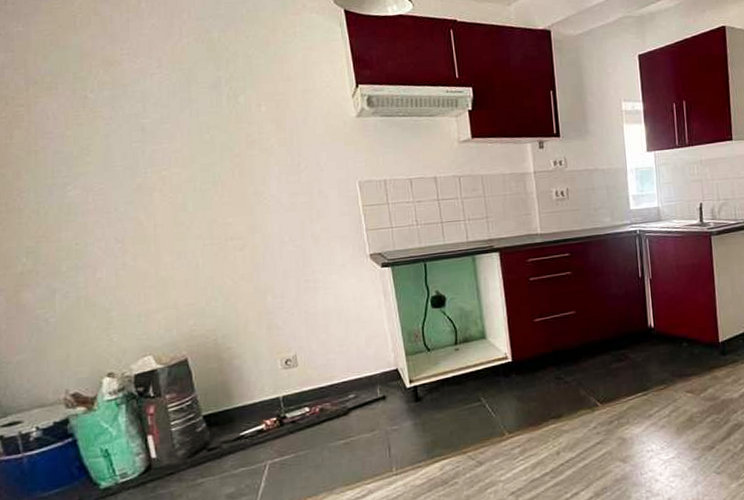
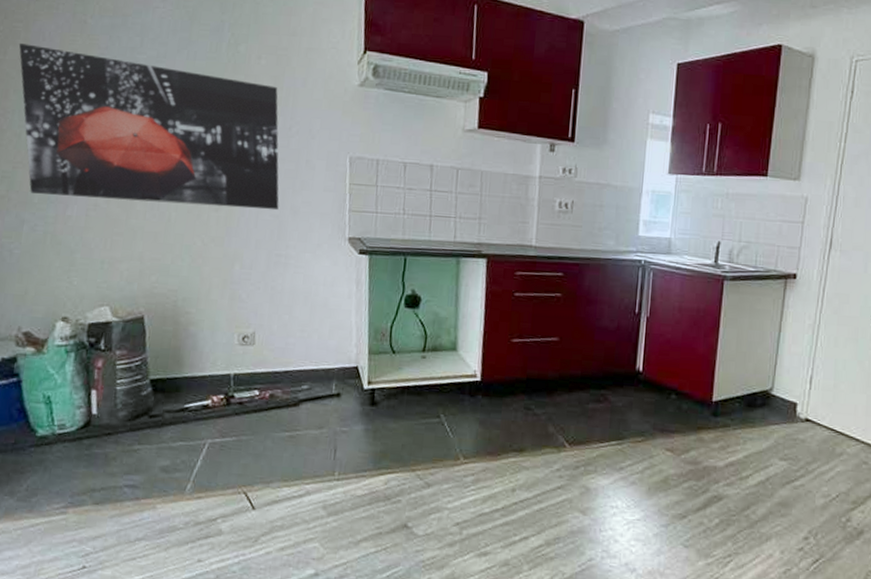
wall art: none [23,125,300,263] -> present [19,43,279,211]

